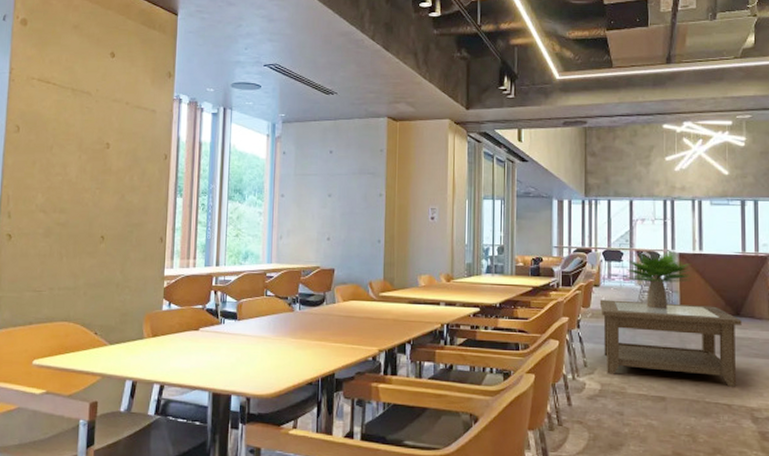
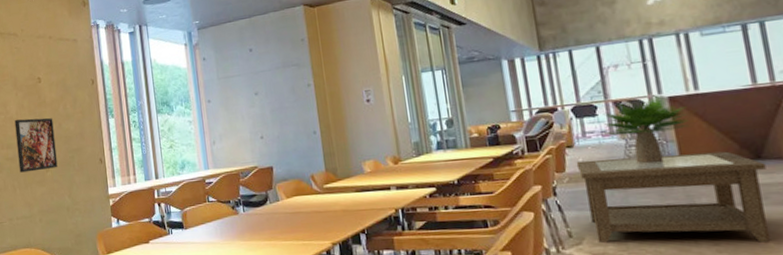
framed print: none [70,184,116,241] -> present [14,118,58,173]

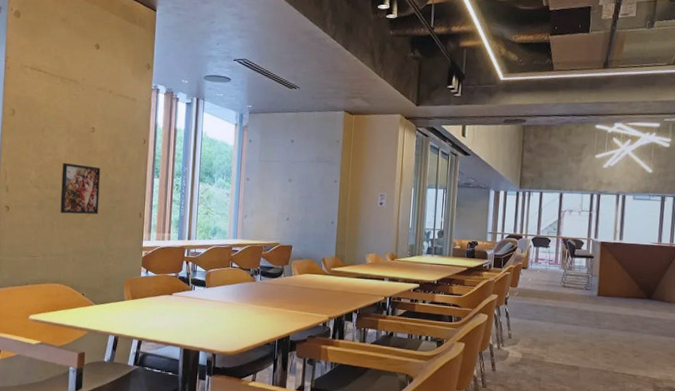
coffee table: present [576,151,771,243] -> none [526,280,652,360]
potted plant: present [599,94,690,164] -> none [548,239,610,291]

